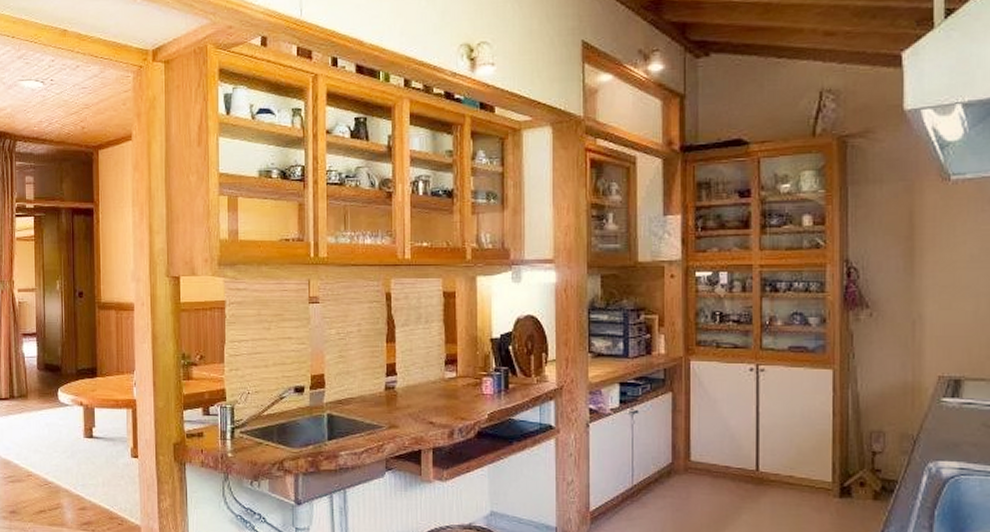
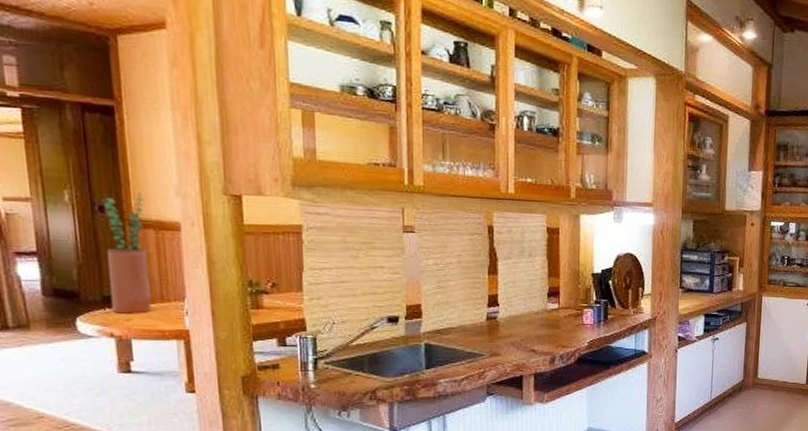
vase: none [80,279,110,385] -> present [101,192,152,314]

